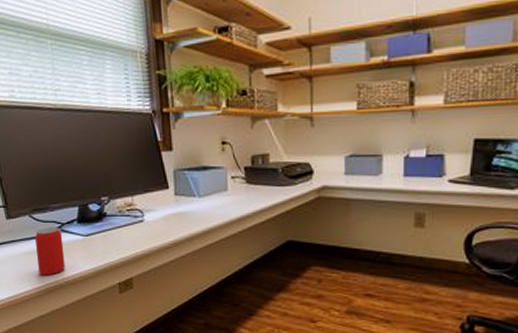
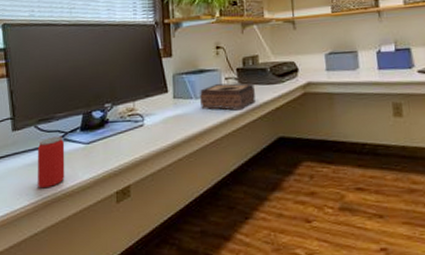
tissue box: none [203,183,264,211] -> present [200,83,256,111]

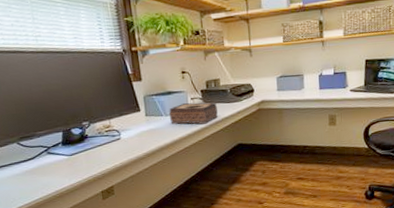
beverage can: present [37,136,65,189] -> none [23,150,53,193]

